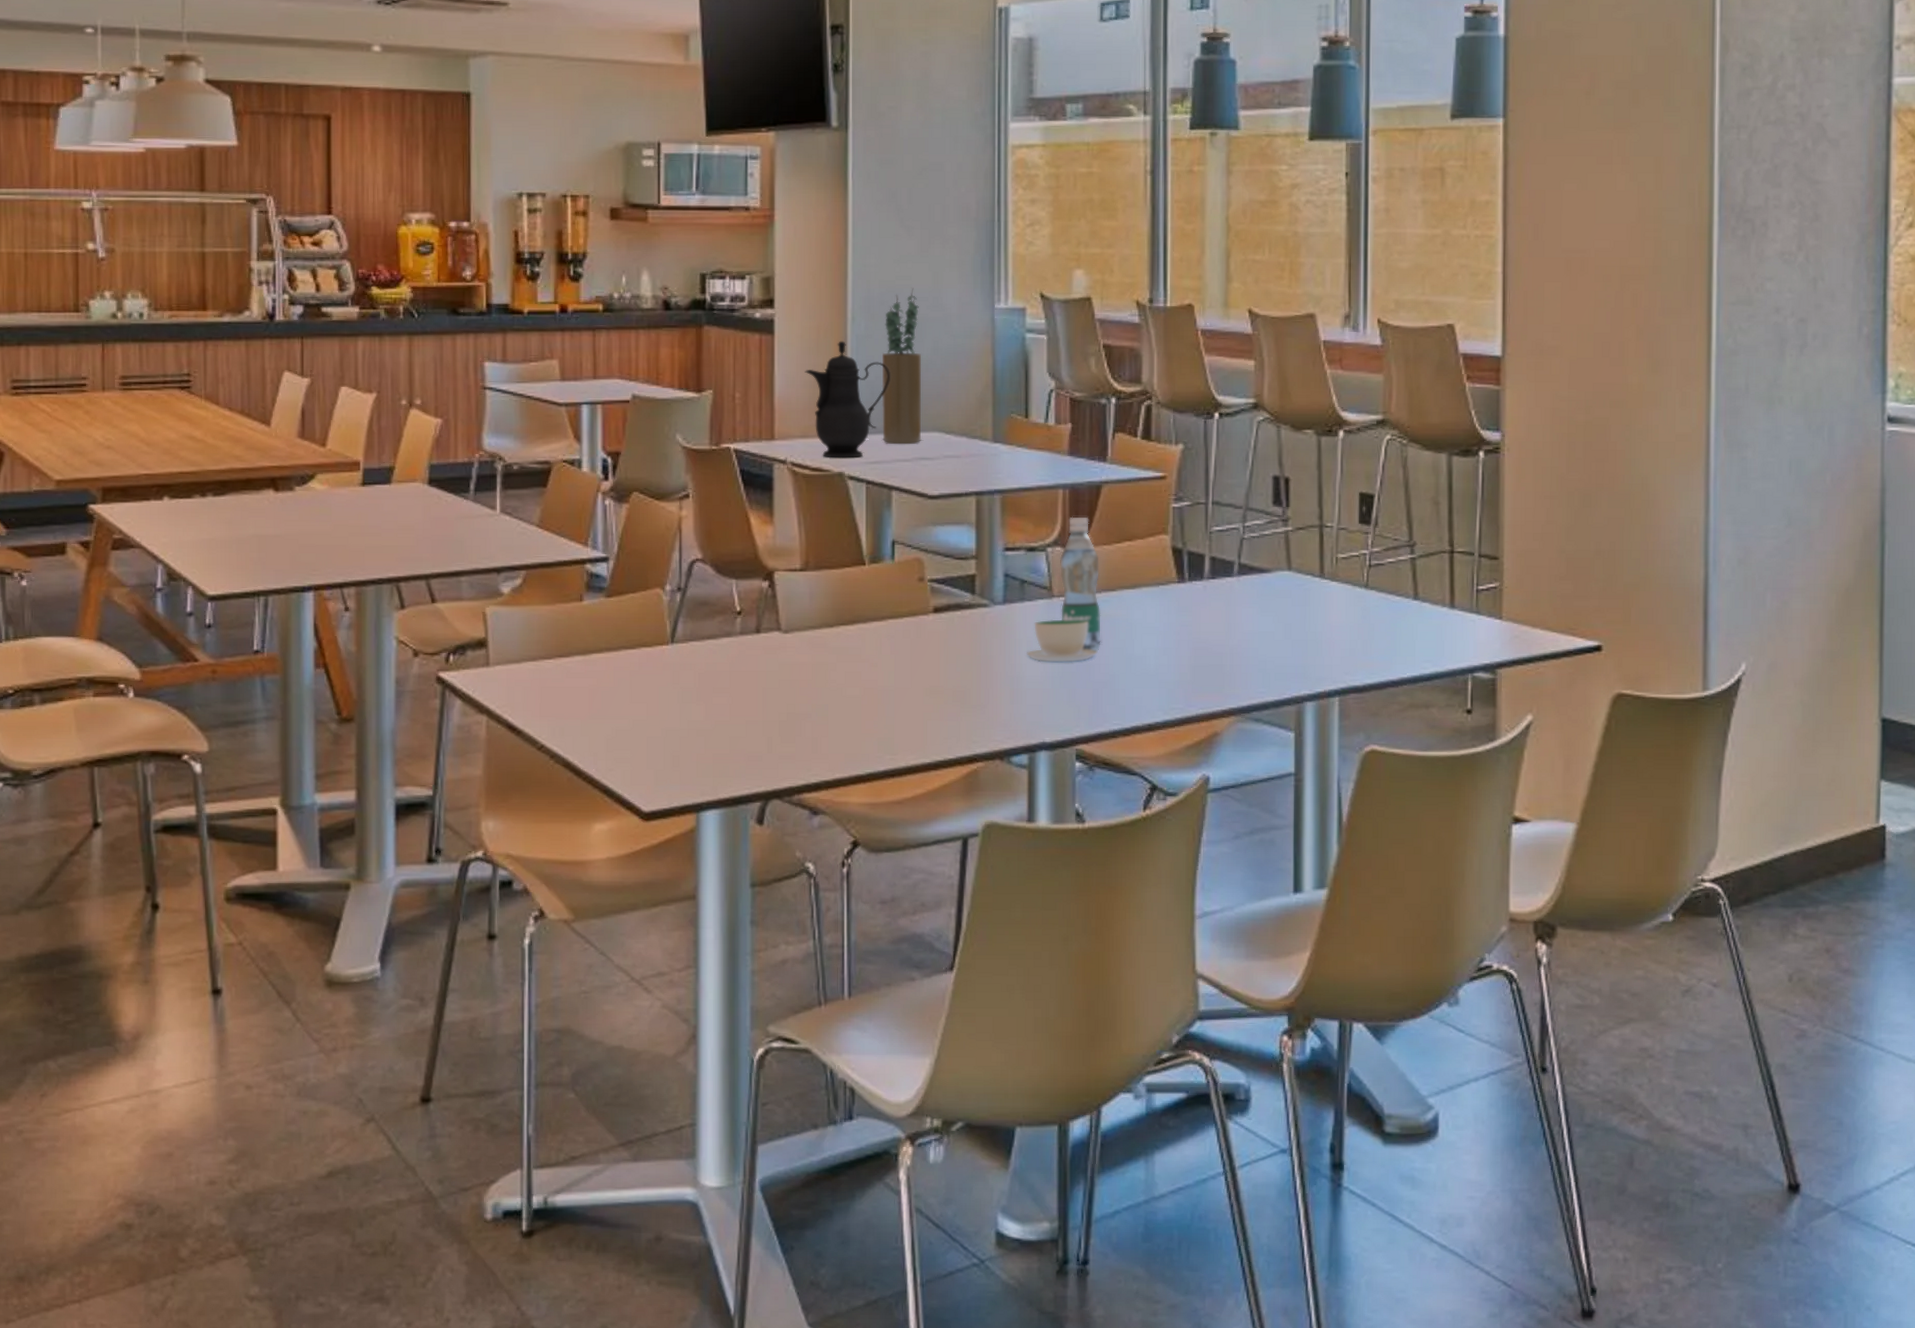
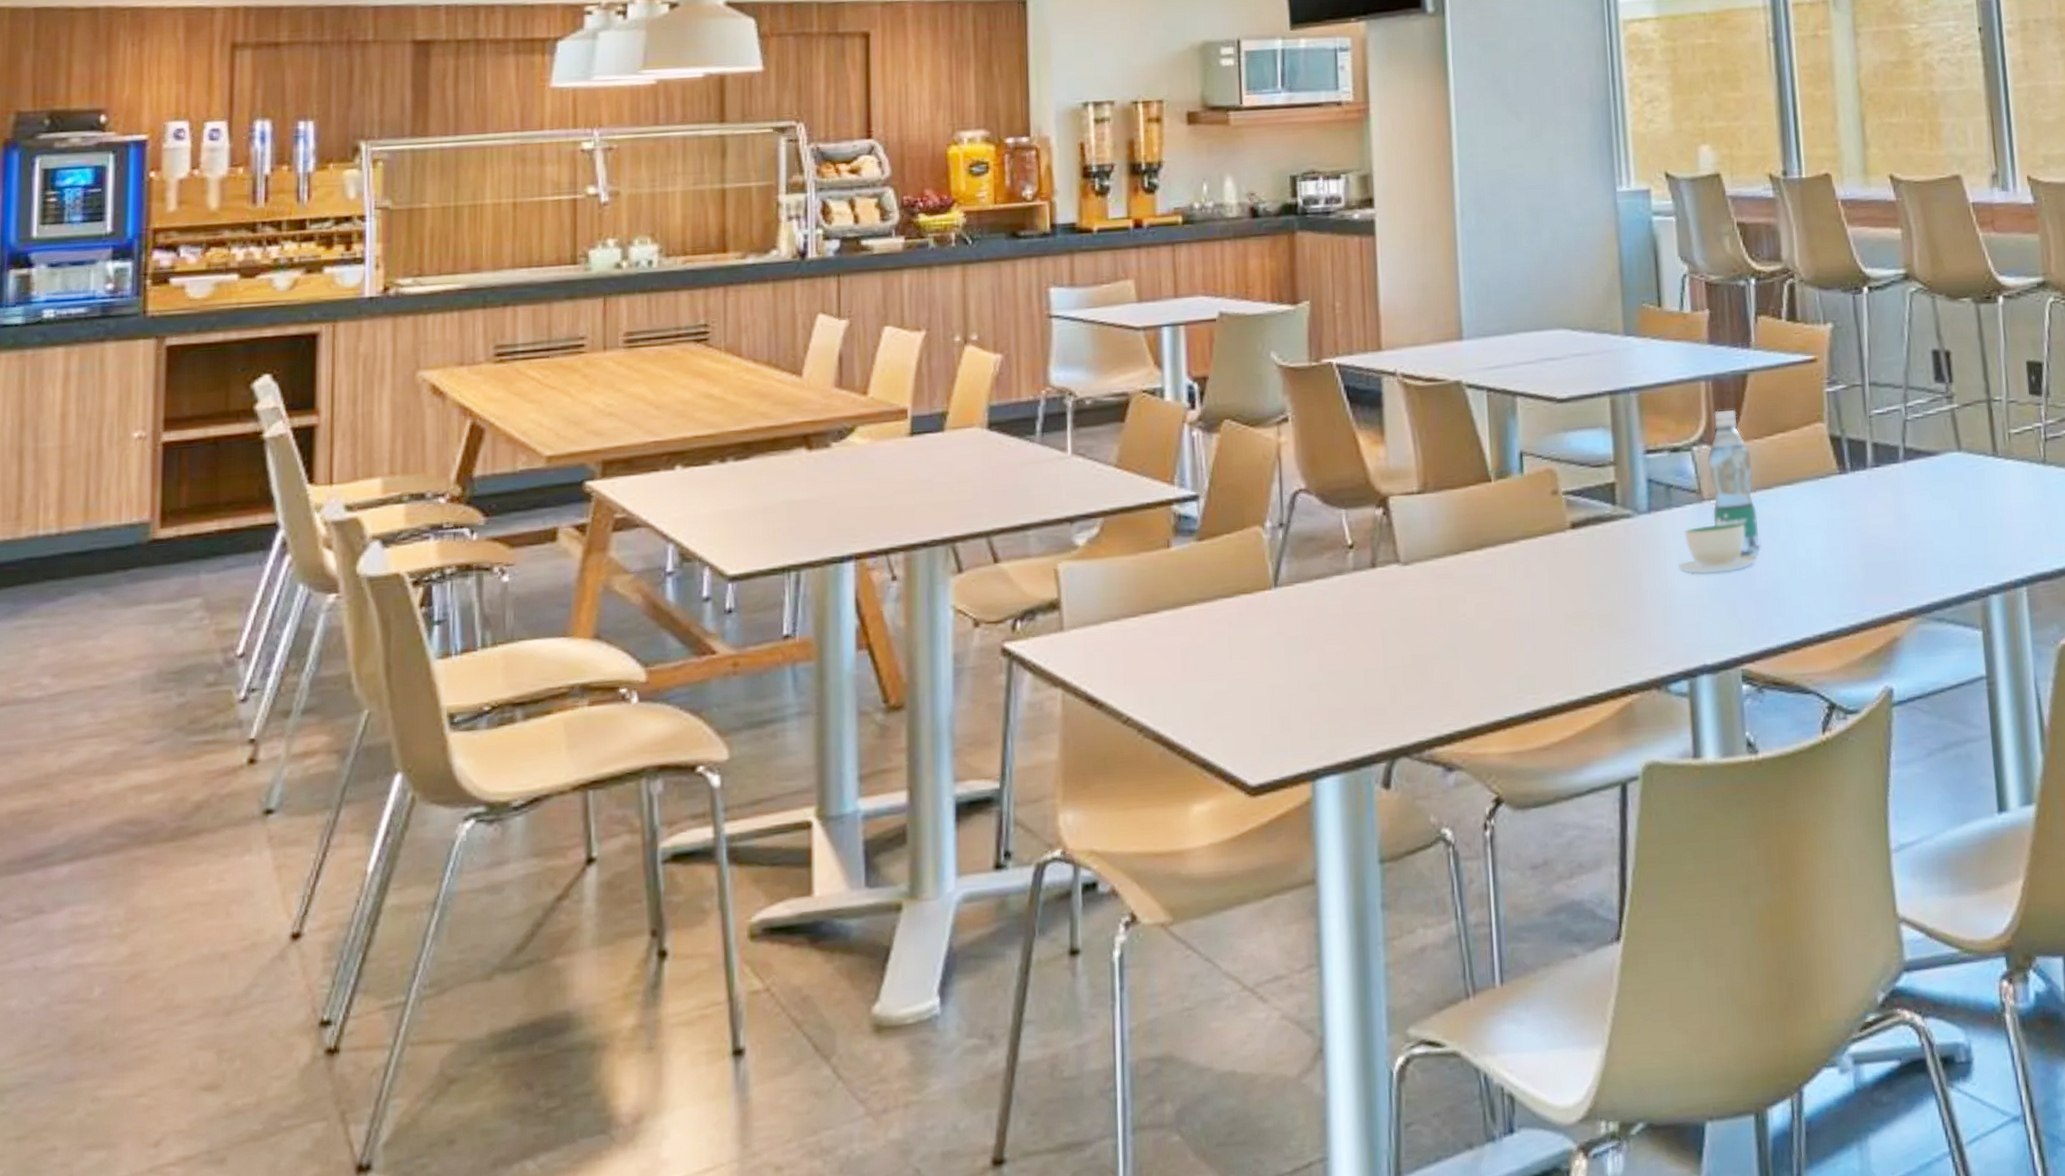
coffeepot: present [805,341,891,457] -> none [1411,237,1508,366]
vase: present [881,287,922,445] -> none [1497,176,1545,347]

